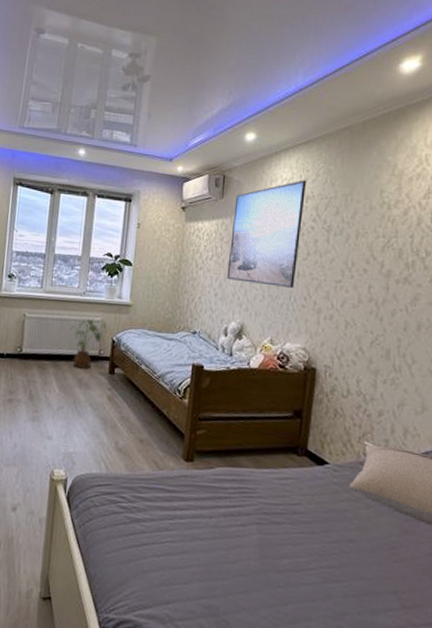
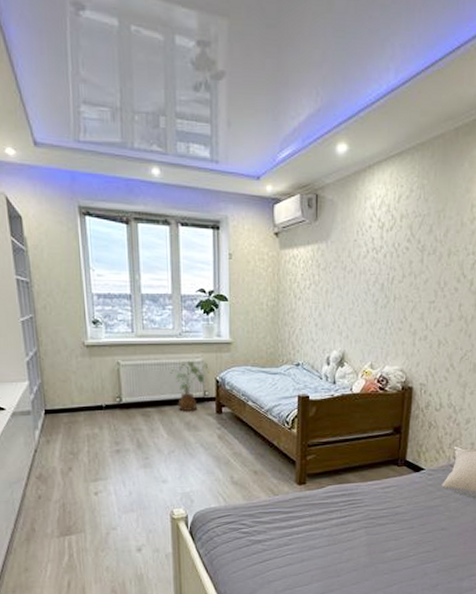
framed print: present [226,180,307,288] -> none [326,196,401,312]

